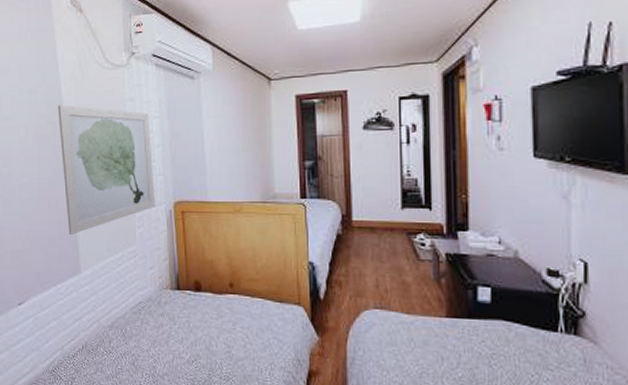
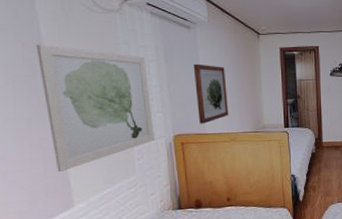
wall art: none [196,119,234,190] -> present [193,64,229,124]

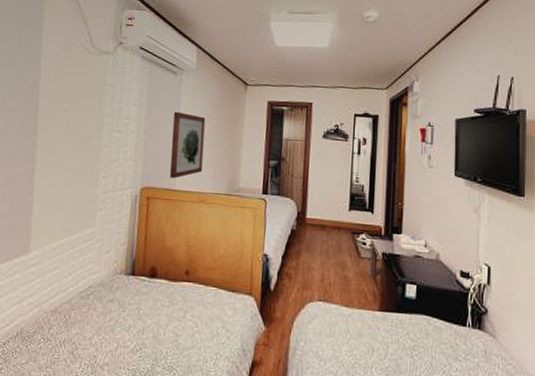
wall art: present [35,44,154,172] -> none [23,80,128,212]

